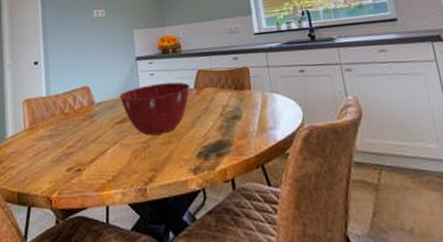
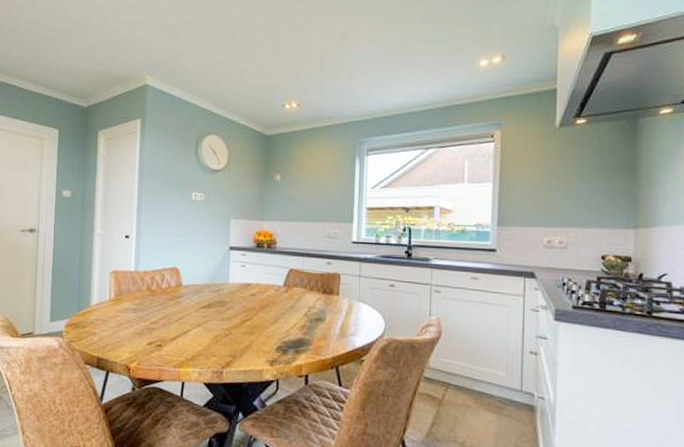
mixing bowl: present [120,82,190,136] -> none [208,276,279,325]

